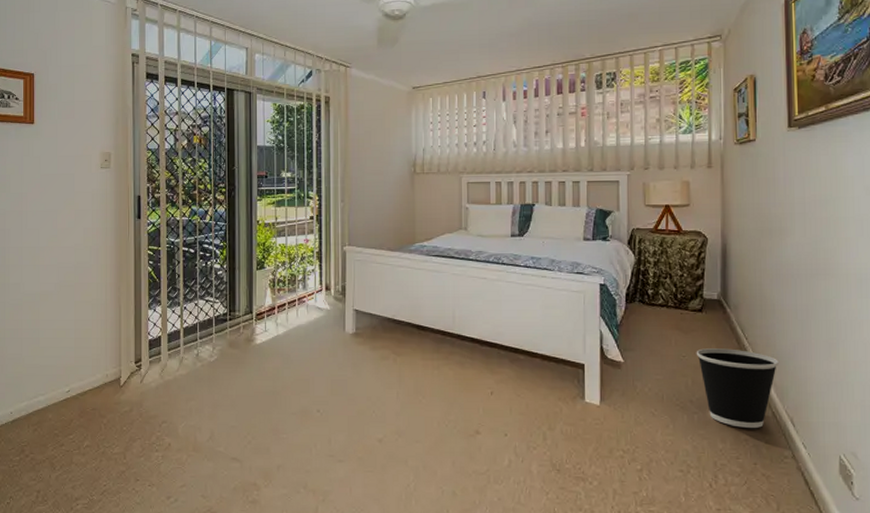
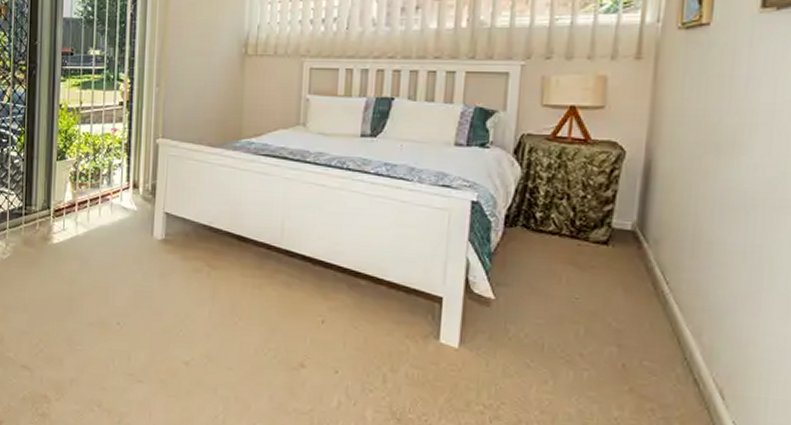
wastebasket: present [696,348,779,428] -> none [593,291,710,397]

